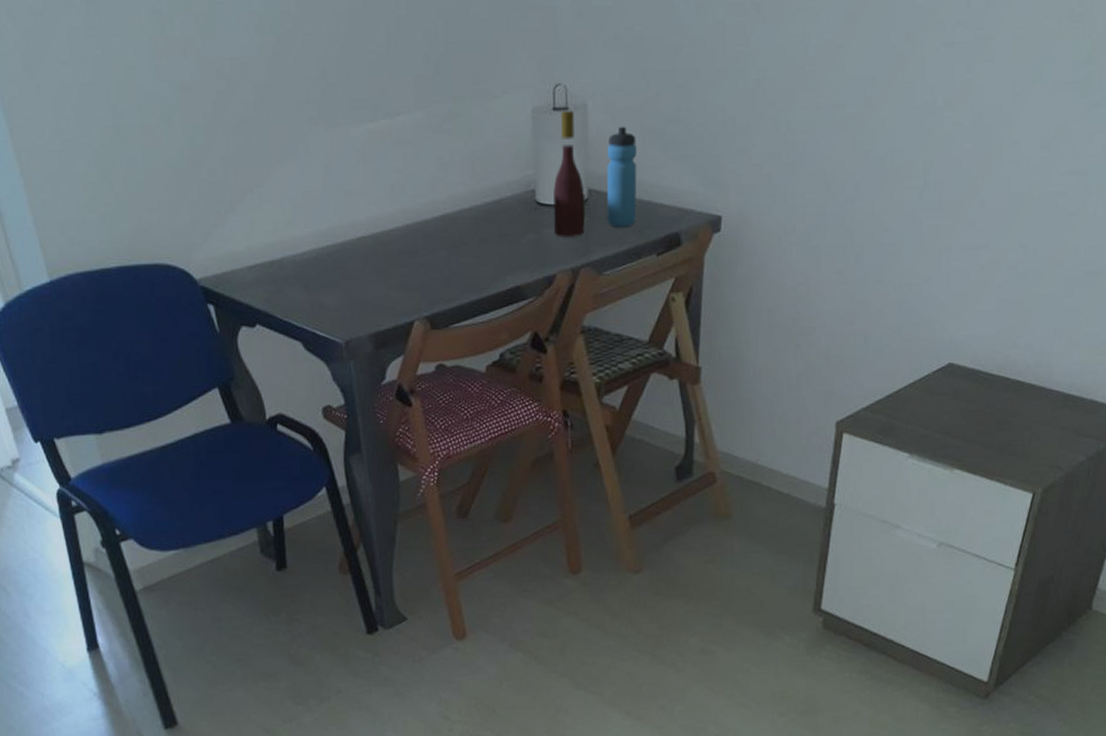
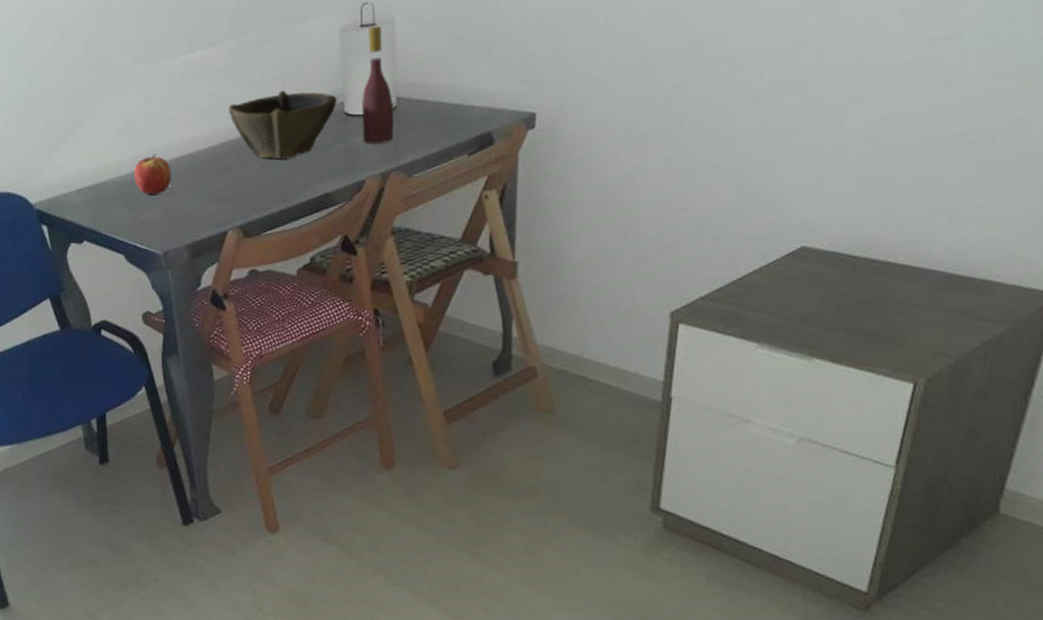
apple: none [311,231,354,277] -> present [133,153,172,195]
bowl: none [415,171,529,247] -> present [228,90,338,159]
water bottle: present [606,126,637,228] -> none [415,35,447,132]

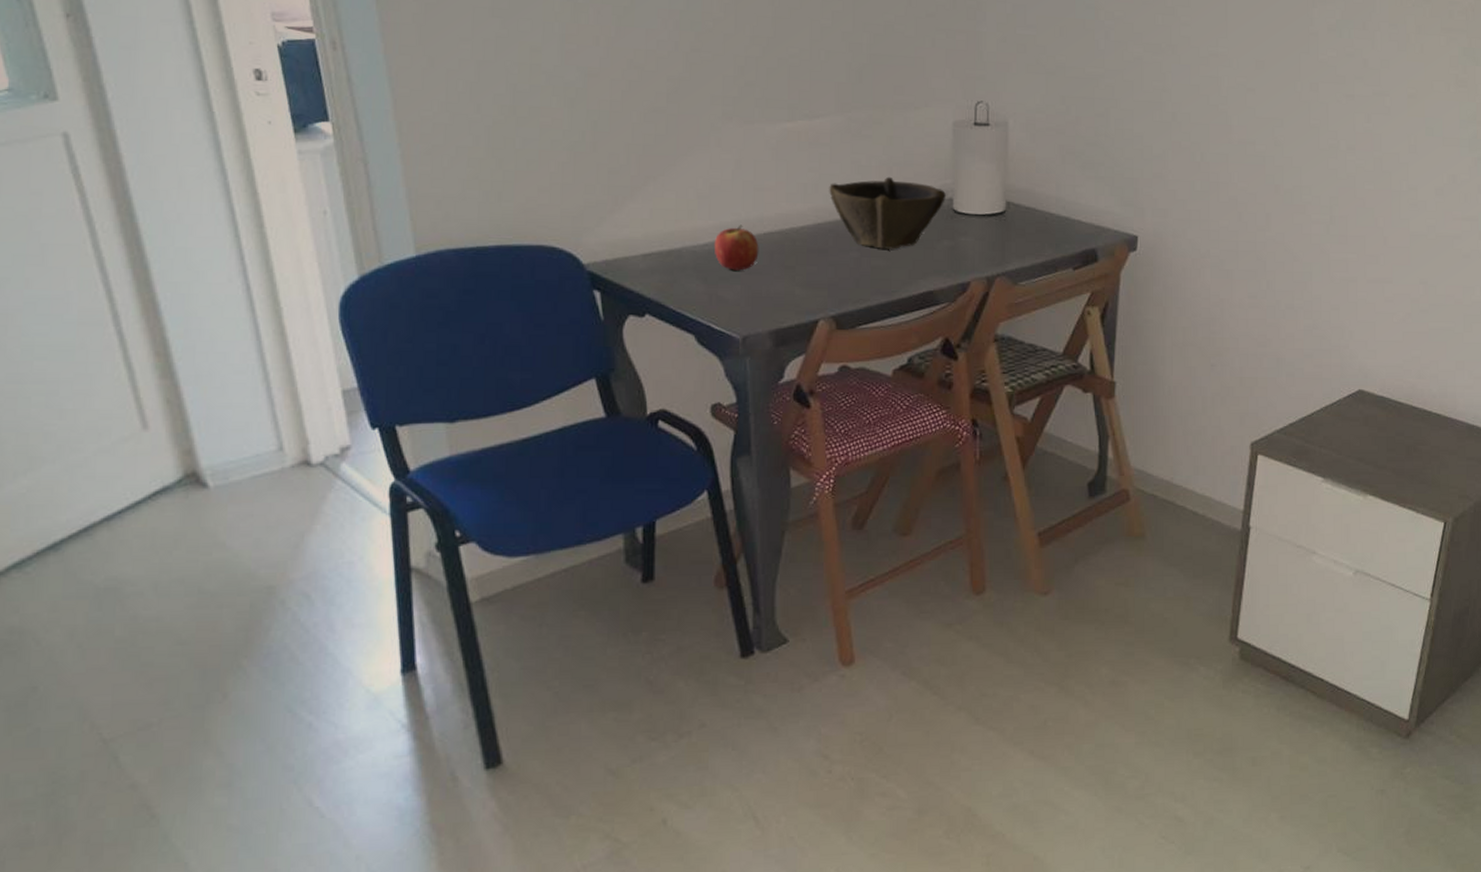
wine bottle: present [362,25,396,145] -> none [970,126,1004,247]

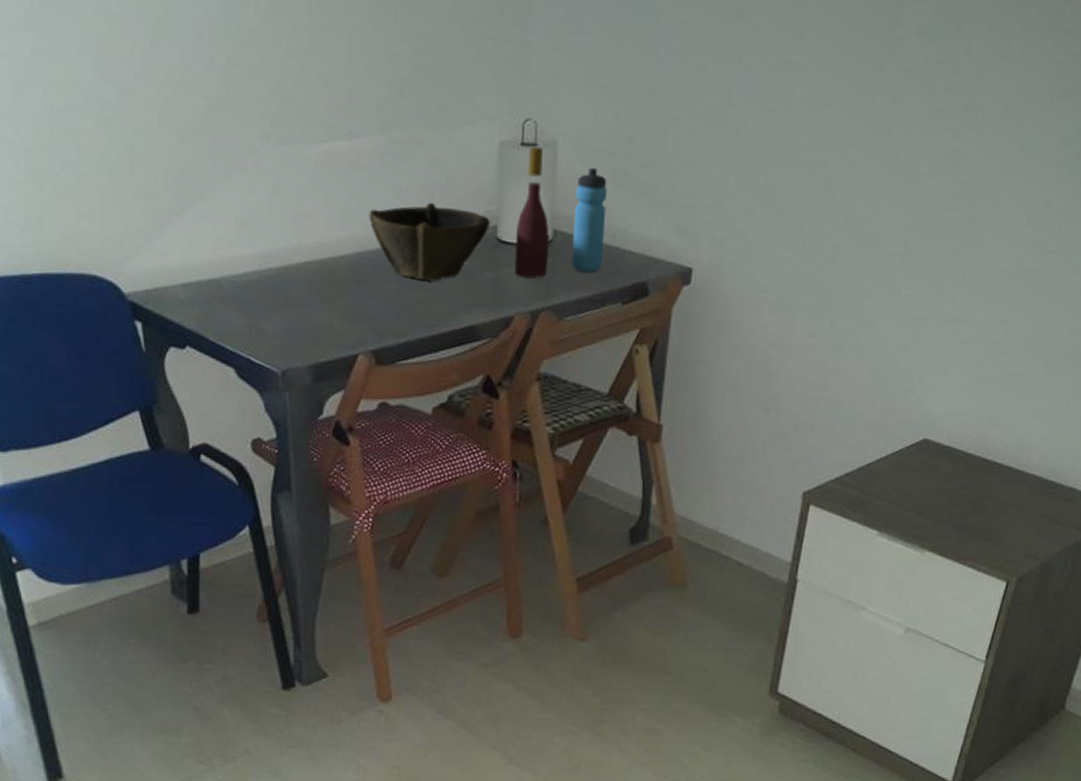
apple: present [714,225,759,271] -> none [252,253,298,302]
wine bottle: none [970,126,1004,247] -> present [514,146,550,279]
water bottle: none [1024,145,1056,241] -> present [571,167,607,273]

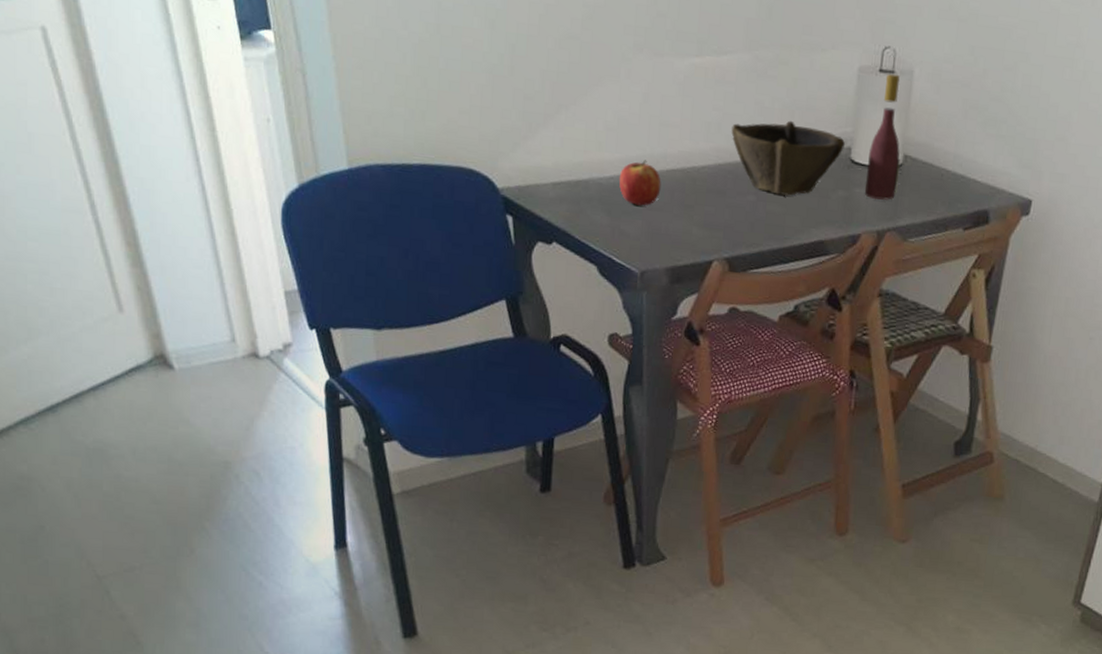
apple: none [252,253,298,302] -> present [619,160,662,206]
water bottle: present [571,167,607,273] -> none [918,97,958,198]

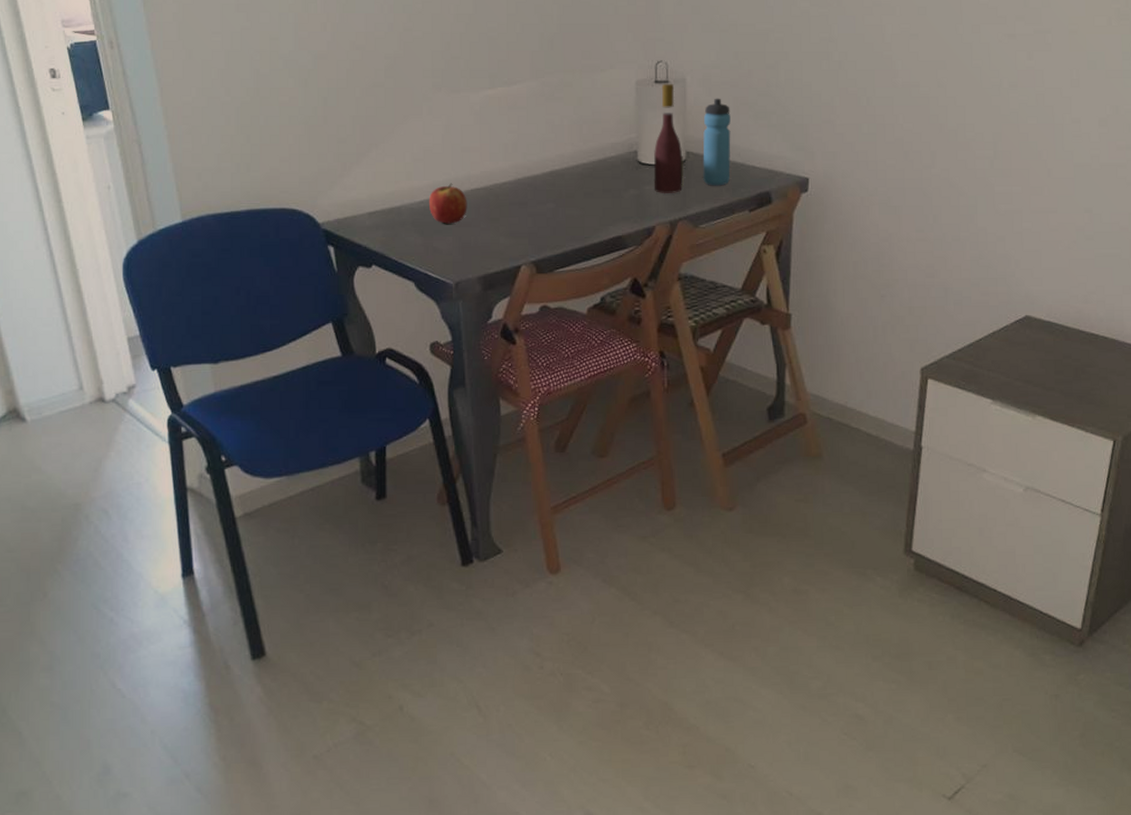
bowl: present [731,120,846,196] -> none [527,134,632,200]
water bottle: none [918,97,958,198] -> present [703,98,731,186]

